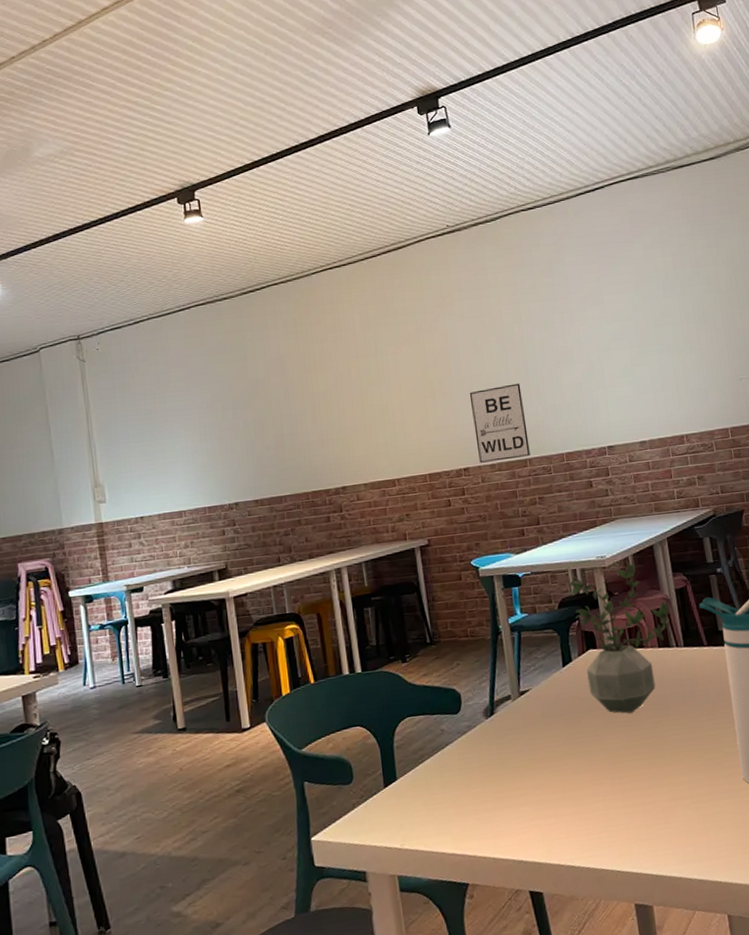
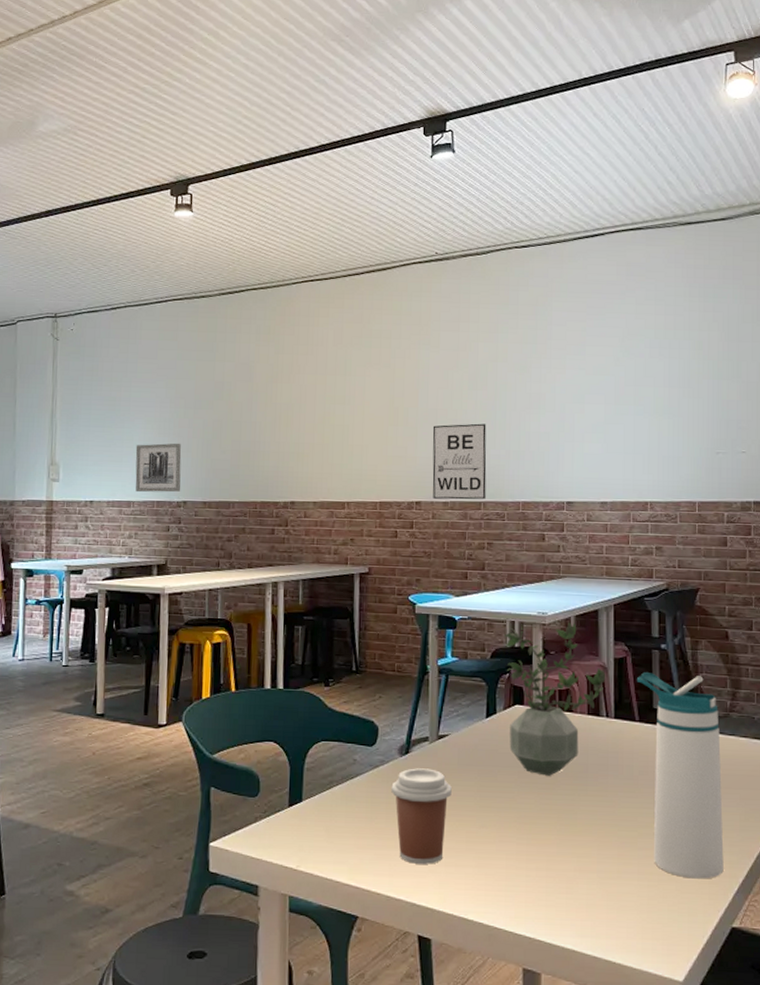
wall art: none [179,446,231,501] -> present [135,443,182,493]
coffee cup: none [482,726,542,822] -> present [391,768,452,864]

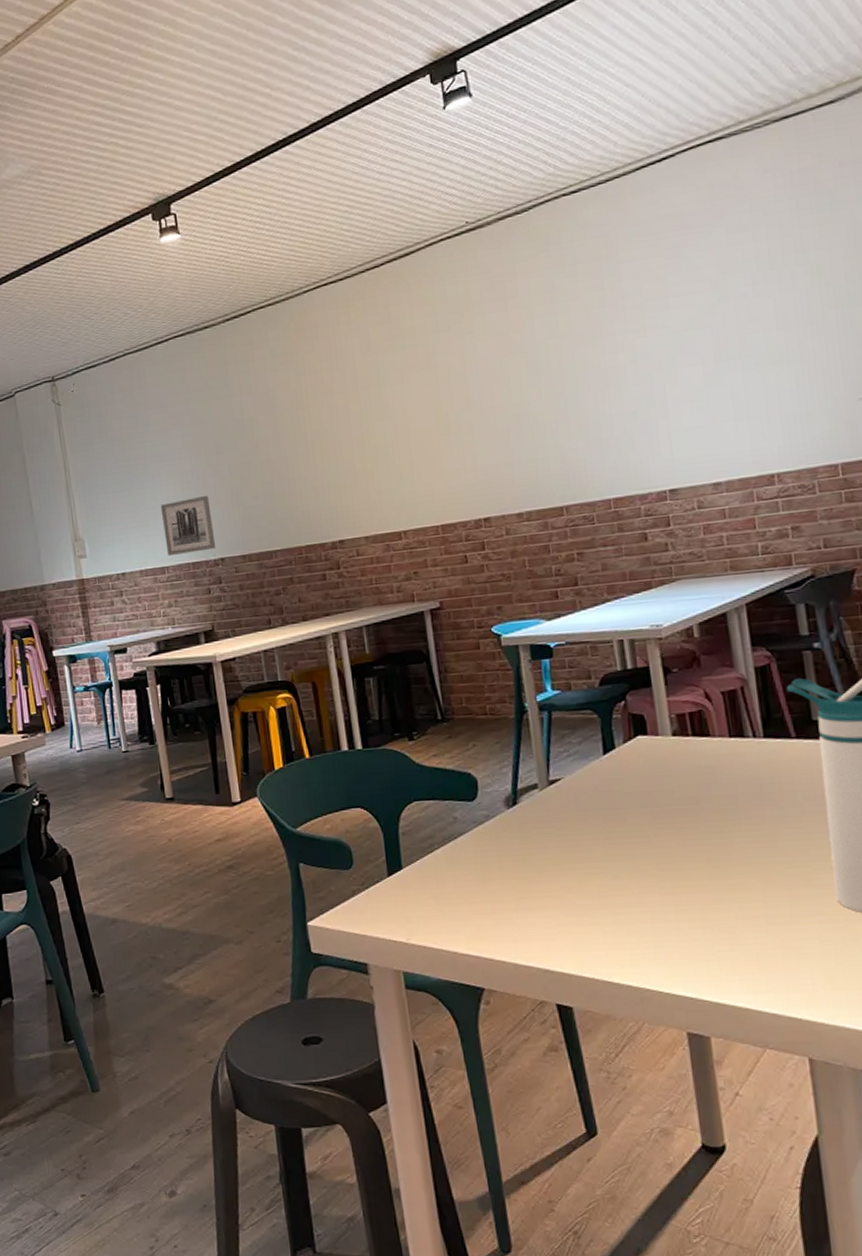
coffee cup: present [391,768,452,864] -> none [502,819,574,926]
wall art: present [432,423,487,500] -> none [491,413,568,512]
potted plant: present [505,622,606,776] -> none [613,631,747,813]

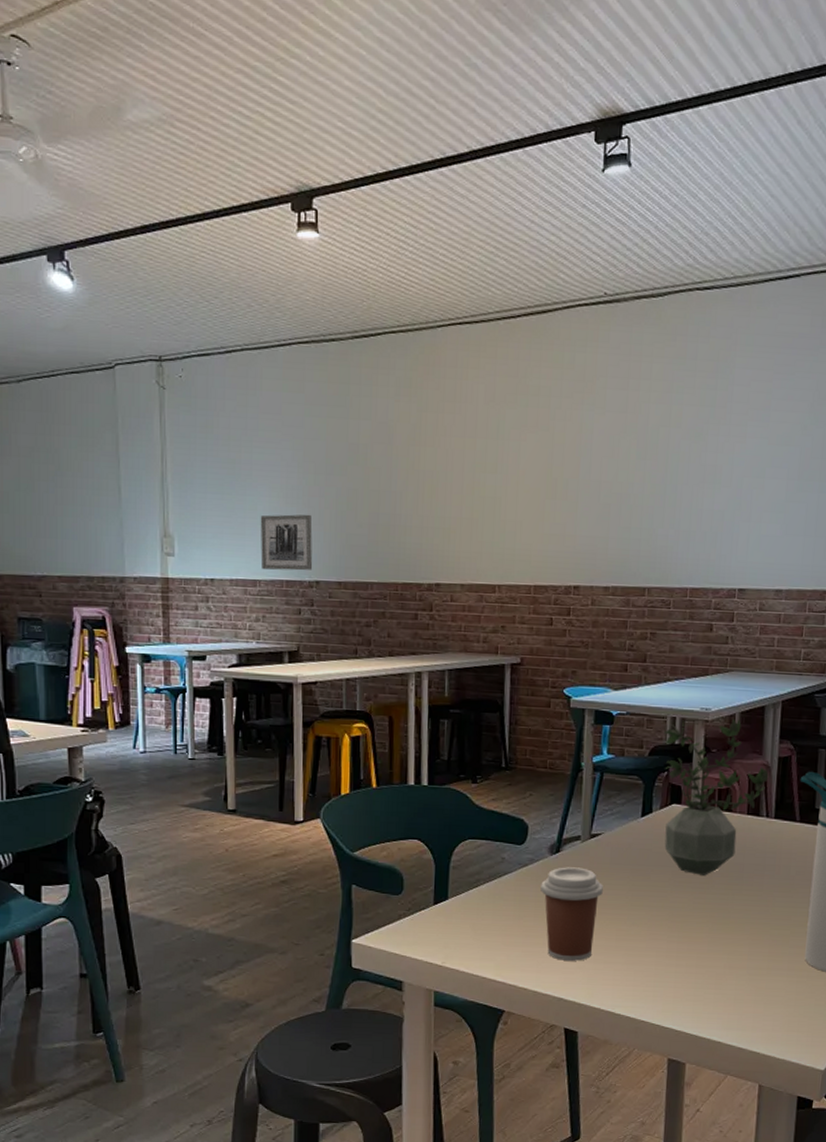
coffee cup: none [502,819,574,926] -> present [540,867,603,961]
potted plant: none [613,631,747,813] -> present [664,718,769,875]

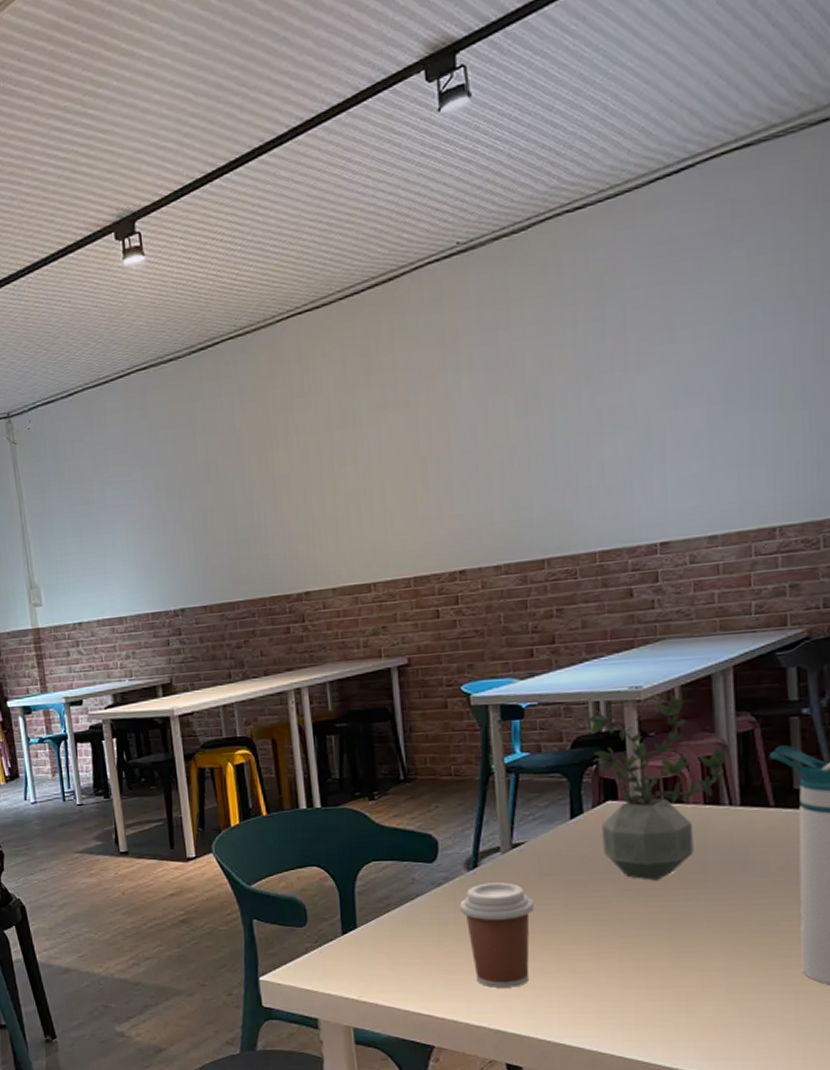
wall art: present [260,514,313,571] -> none [119,542,177,606]

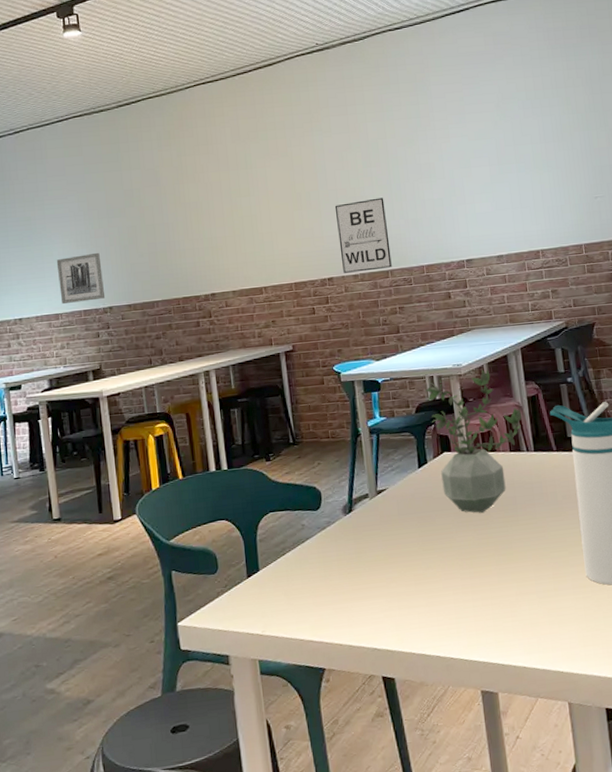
wall art: none [119,542,177,606] -> present [56,252,106,305]
coffee cup: present [460,882,534,988] -> none [340,522,396,612]
wall art: none [472,458,550,564] -> present [334,197,392,273]

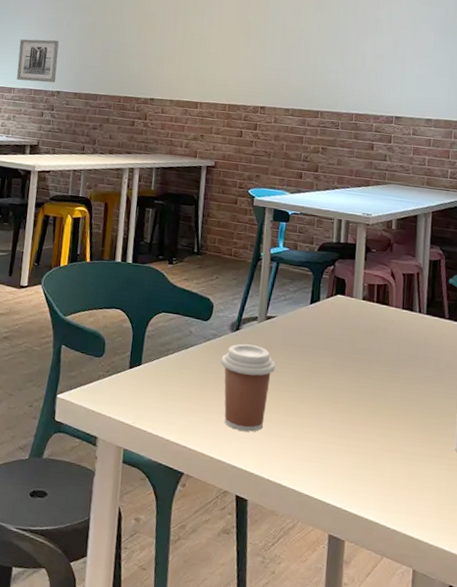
wall art: present [334,197,392,273] -> none [276,40,328,109]
coffee cup: none [340,522,396,612] -> present [221,343,275,432]
potted plant: present [425,369,522,513] -> none [329,223,421,362]

